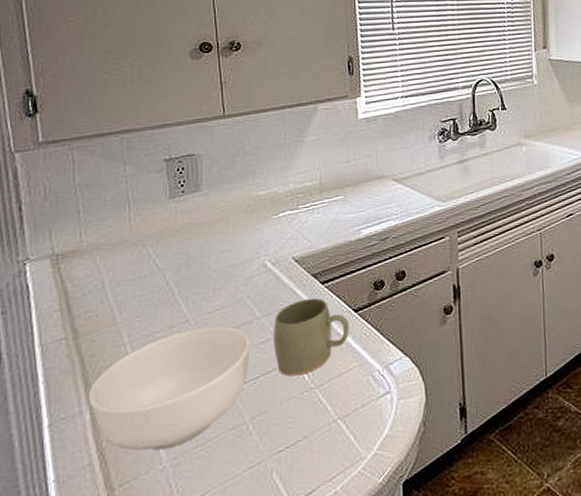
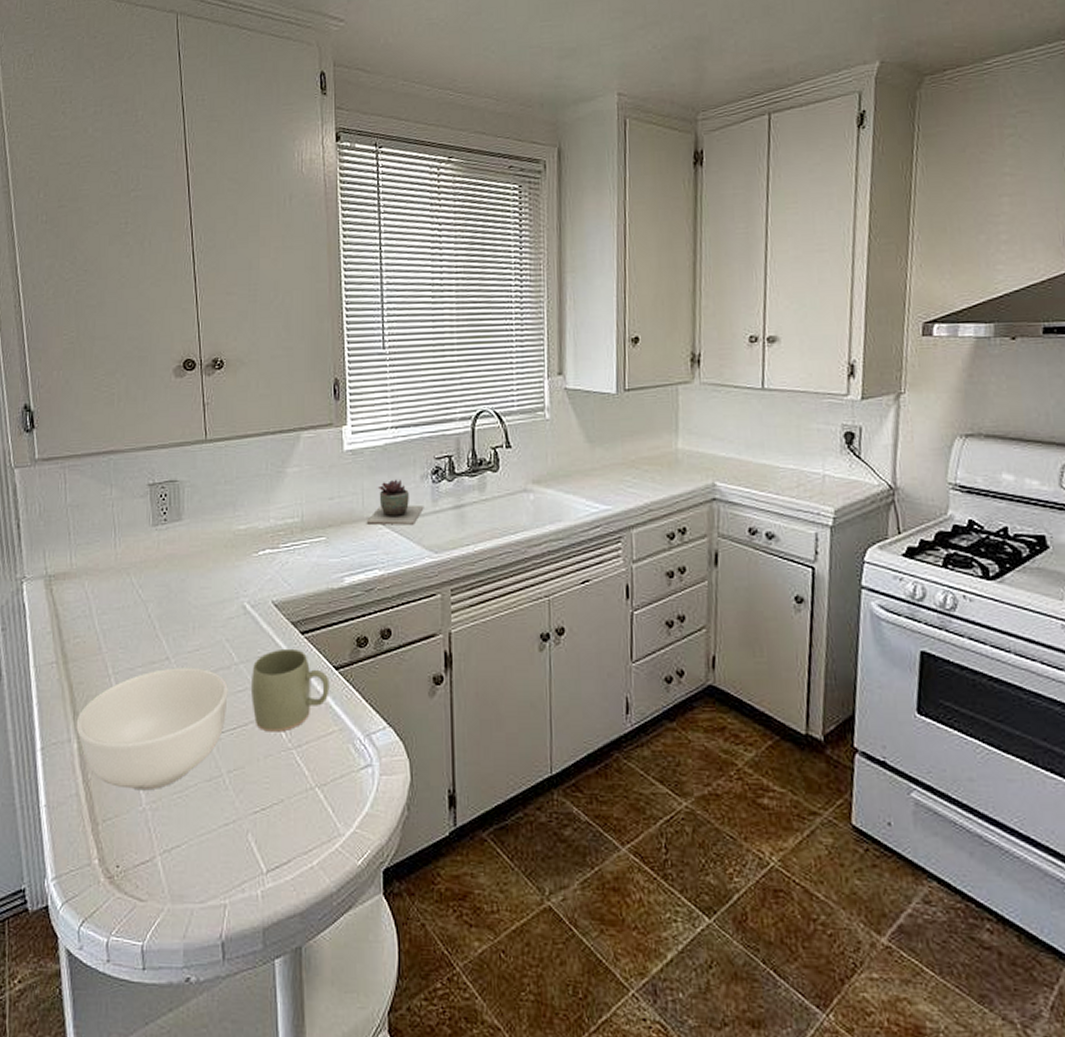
succulent plant: none [381,141,433,182] -> present [367,479,424,526]

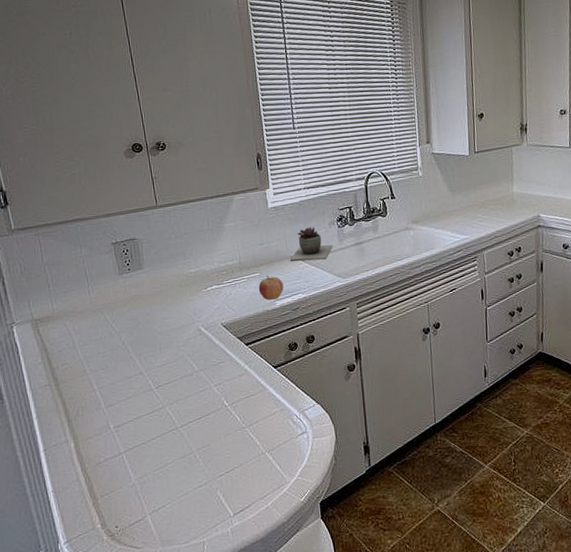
bowl: present [76,667,228,791] -> none [71,377,193,471]
mug: present [250,648,330,732] -> none [209,356,271,418]
fruit: none [323,540,356,575] -> present [258,275,284,300]

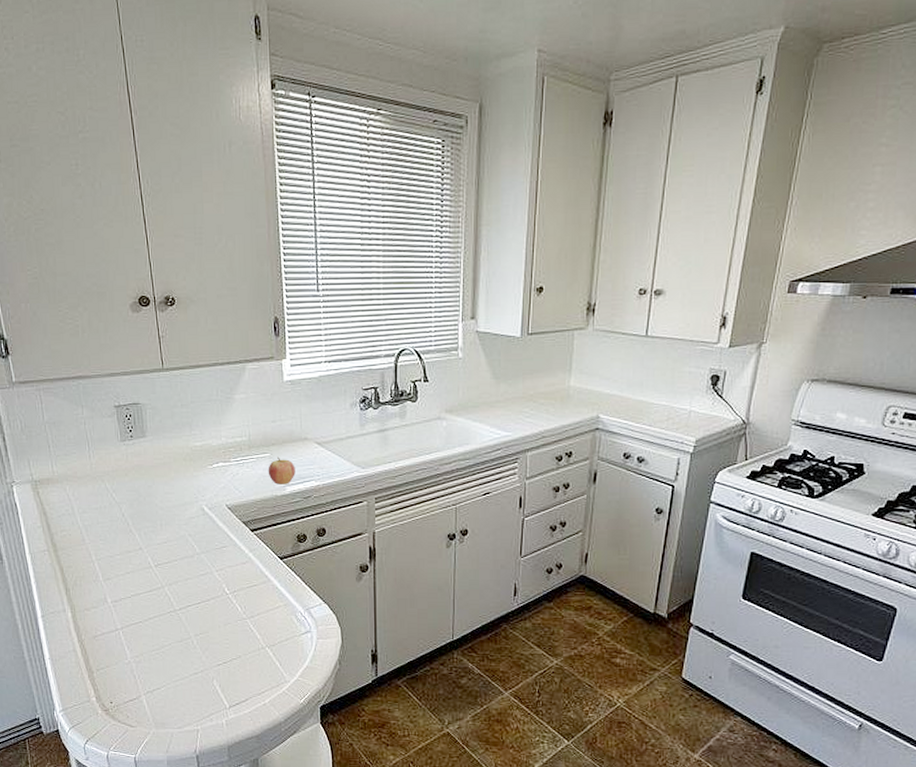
succulent plant: present [290,226,333,262] -> none [305,406,353,445]

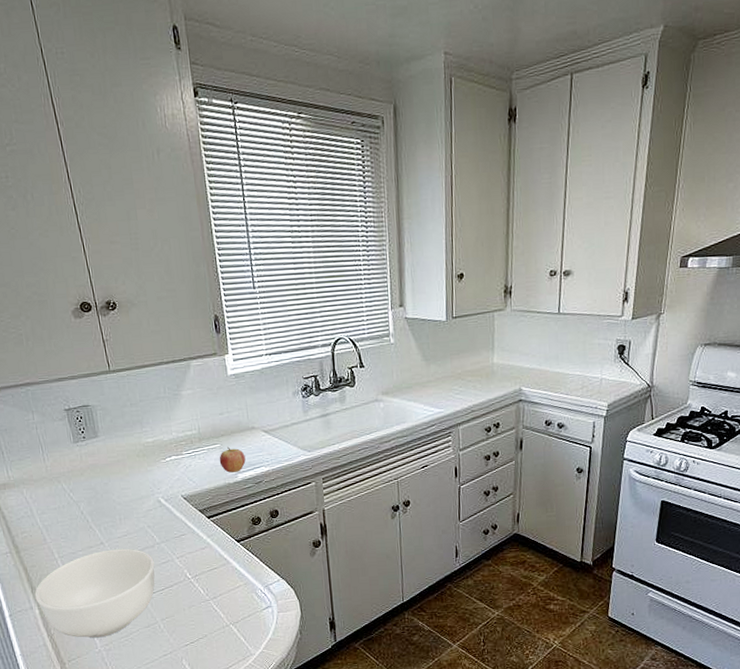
bowl: none [68,556,193,648] -> present [34,548,155,638]

